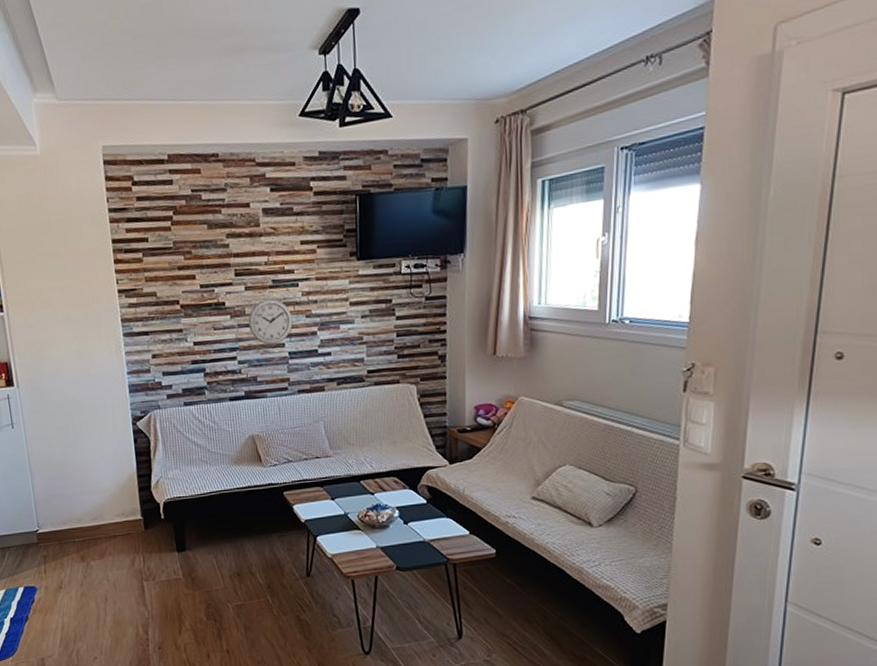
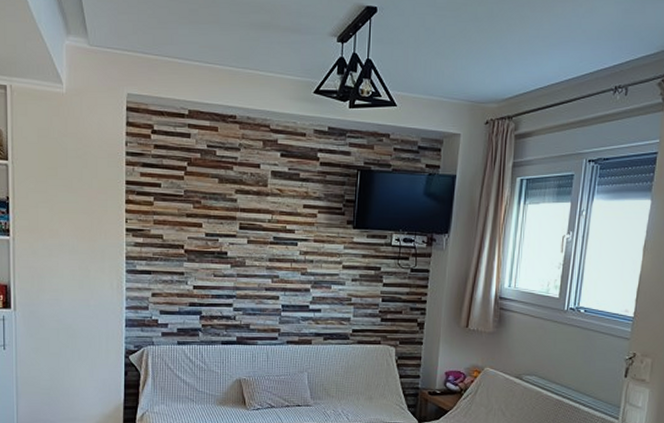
wall clock: present [248,298,293,345] -> none [247,253,289,296]

